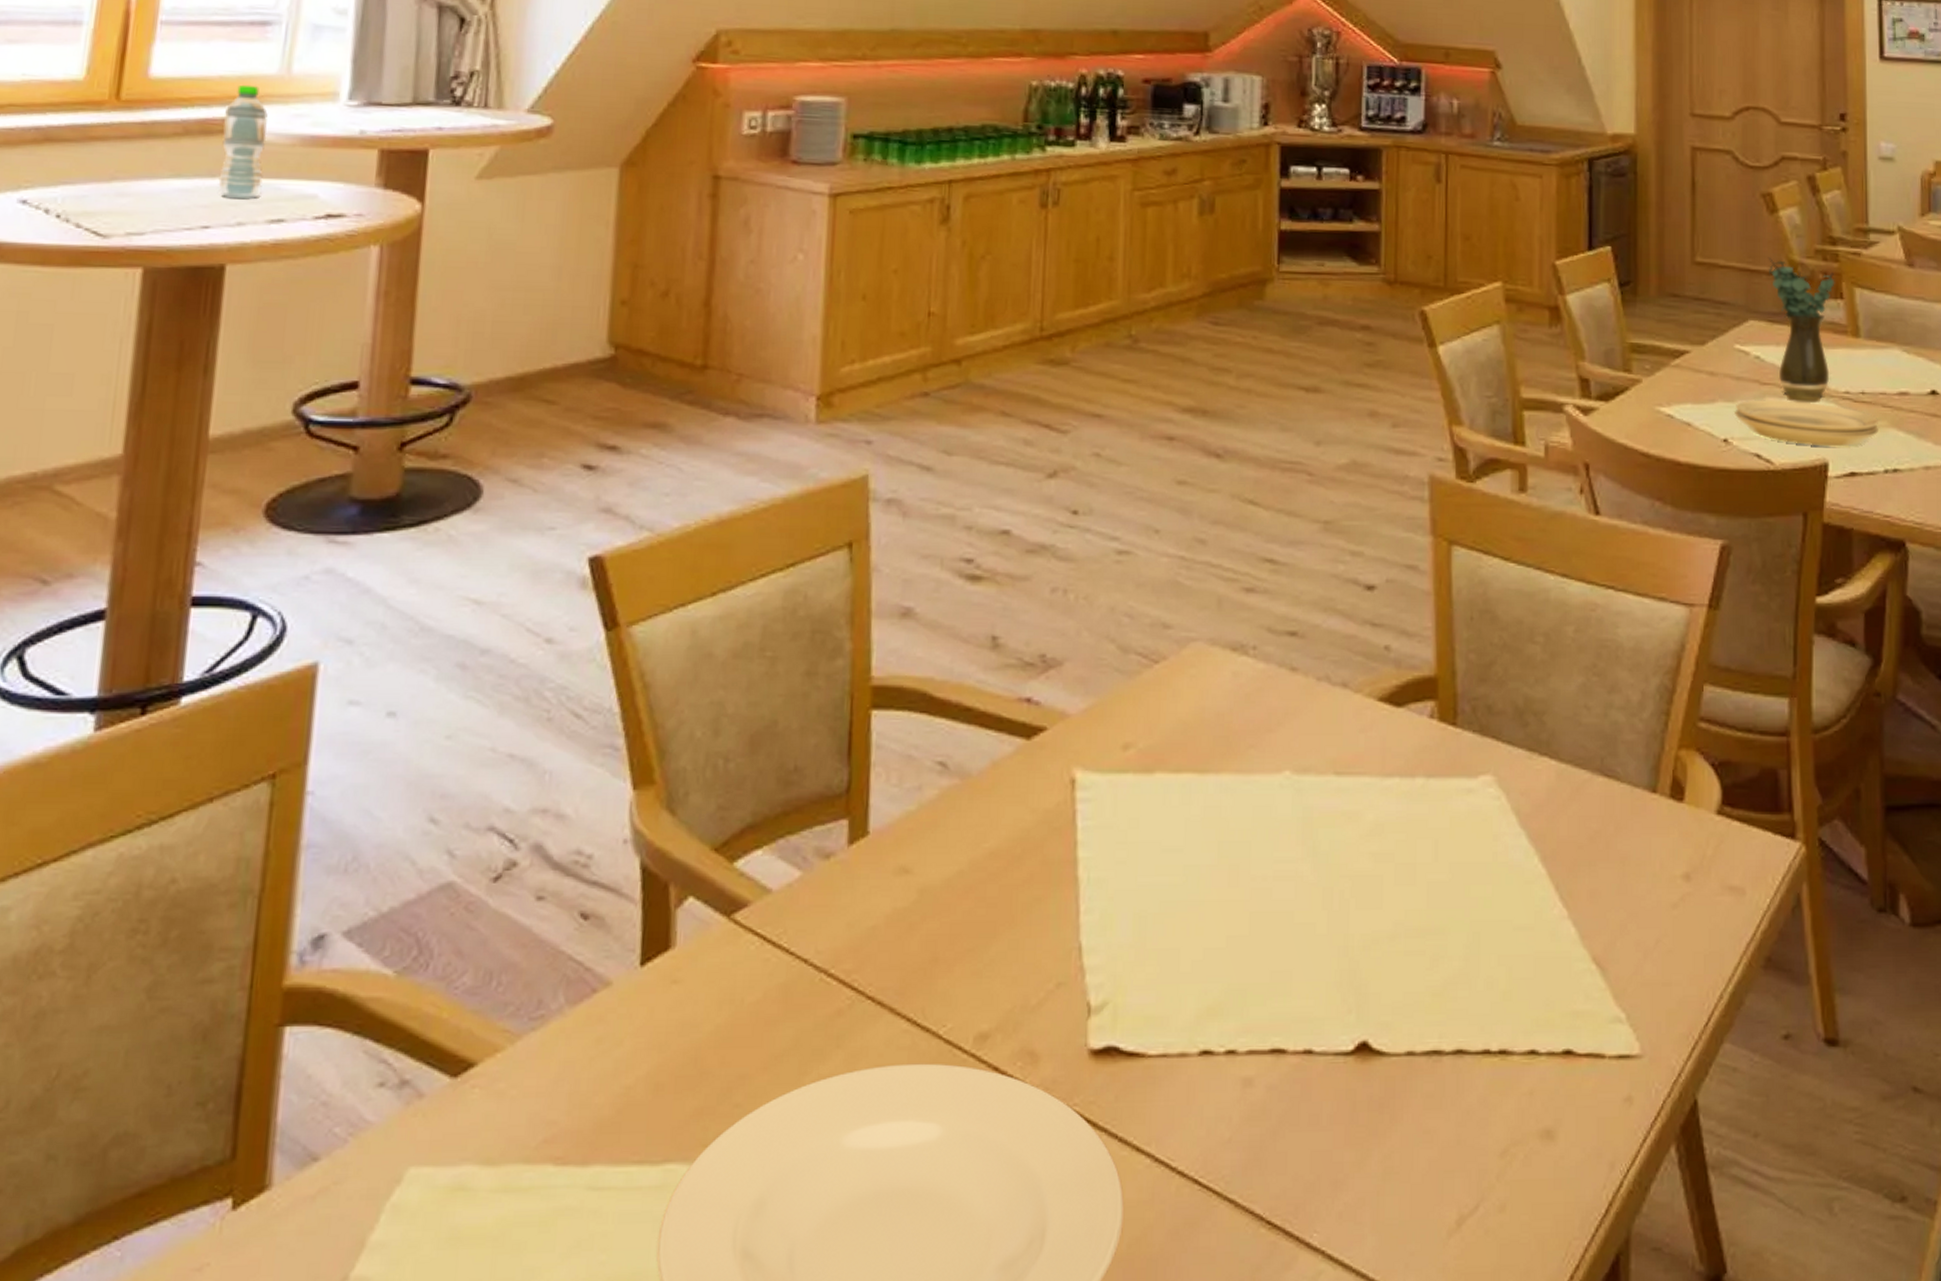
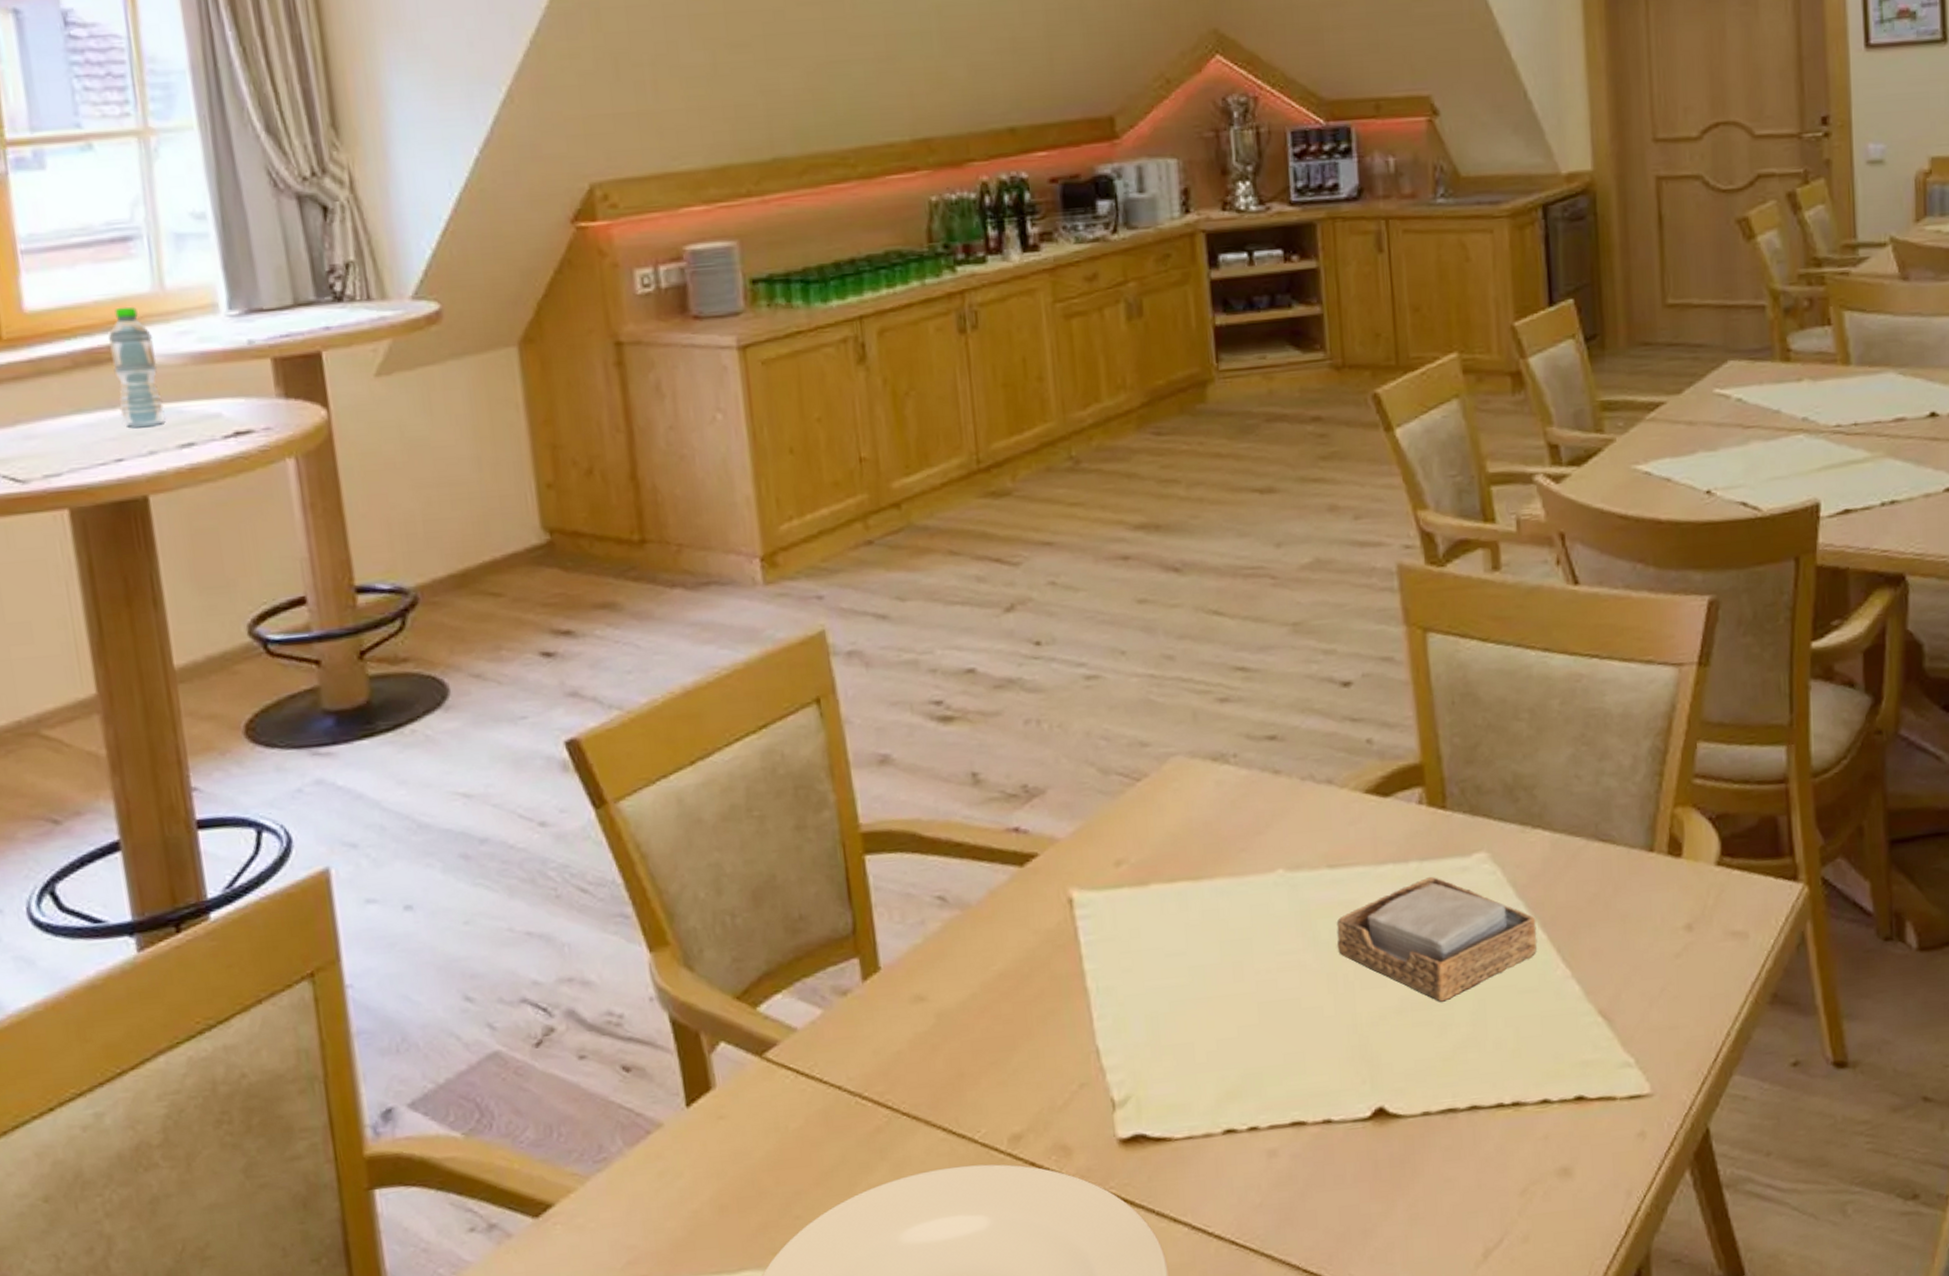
napkin holder: none [1337,794,1537,931] -> present [1336,876,1537,1002]
plate: present [1735,399,1878,447] -> none [1717,441,1873,487]
vase: present [1768,257,1835,403] -> none [1746,289,1822,443]

